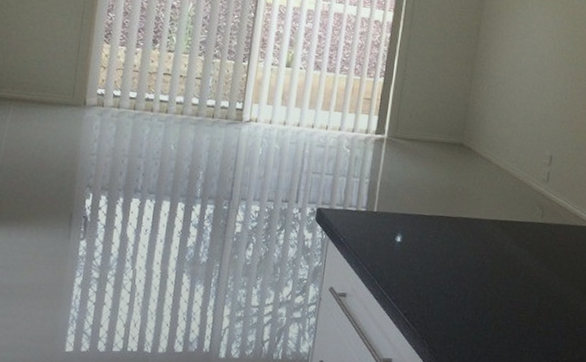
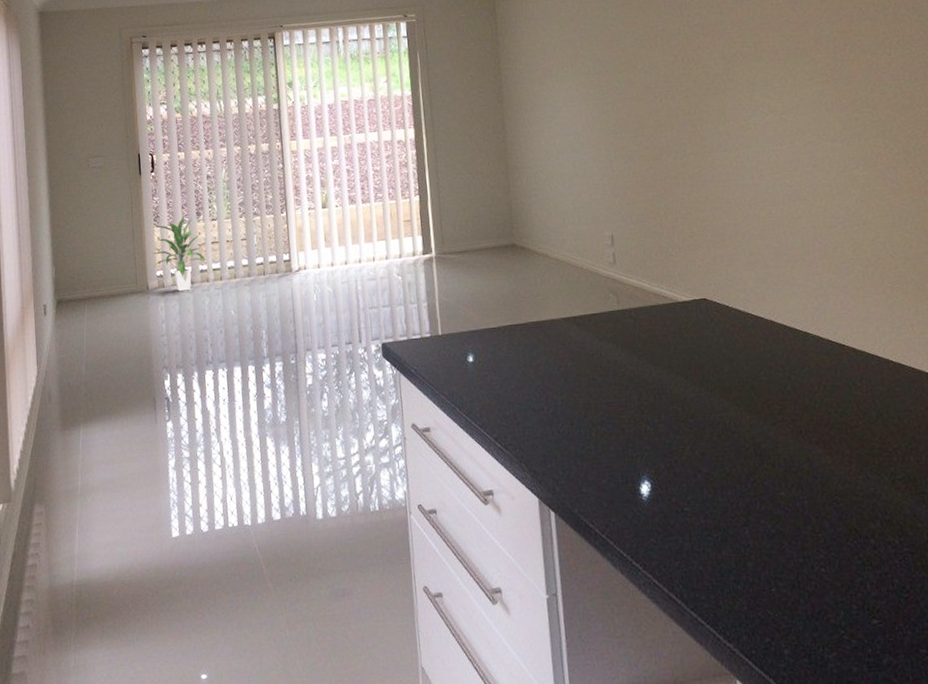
indoor plant: none [97,40,155,116] -> present [152,216,207,292]

